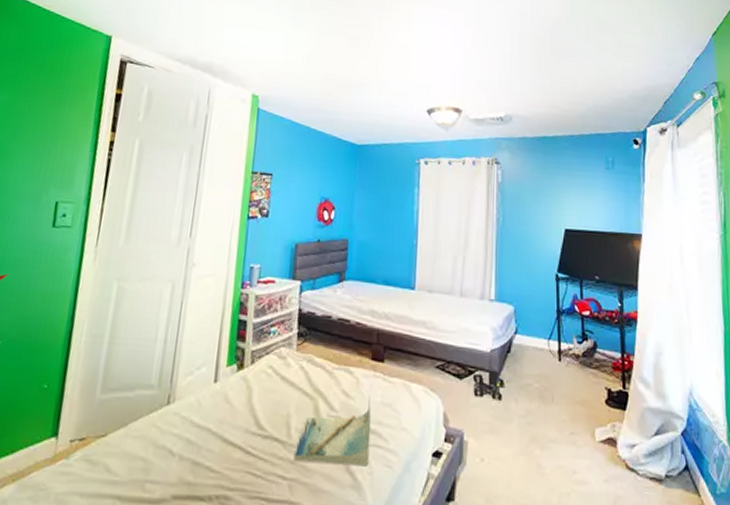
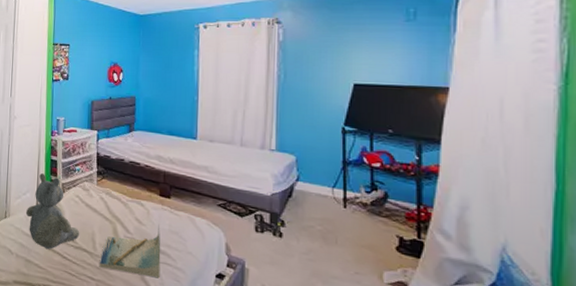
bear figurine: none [198,339,271,443] -> present [25,173,80,249]

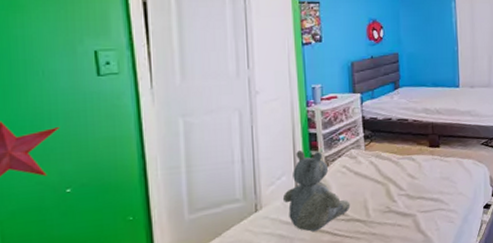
book: present [99,225,161,279] -> none [374,175,435,233]

